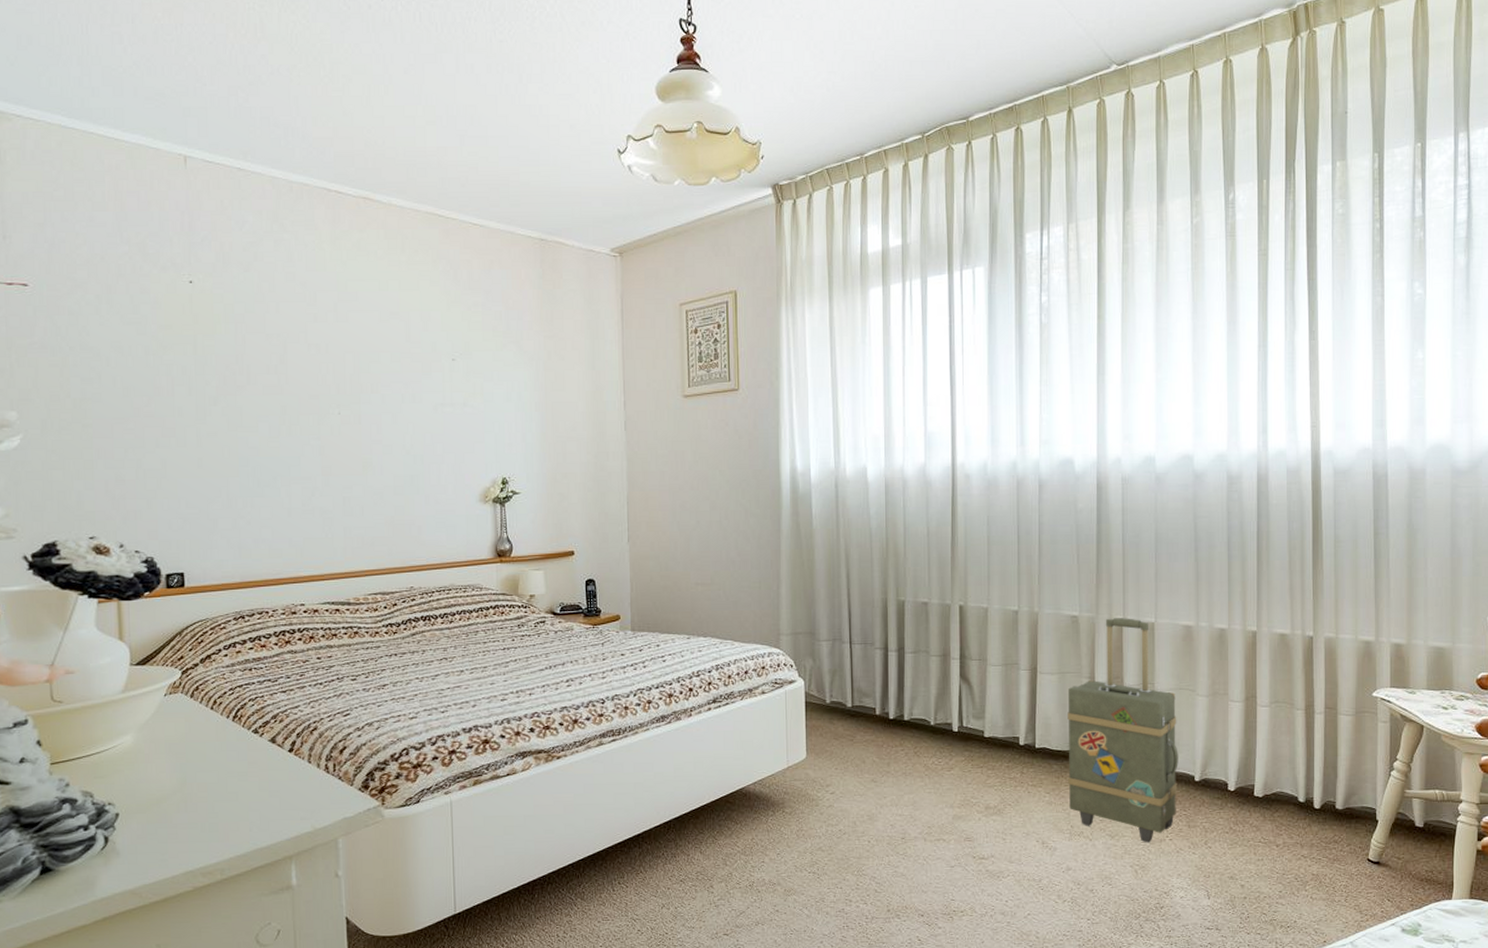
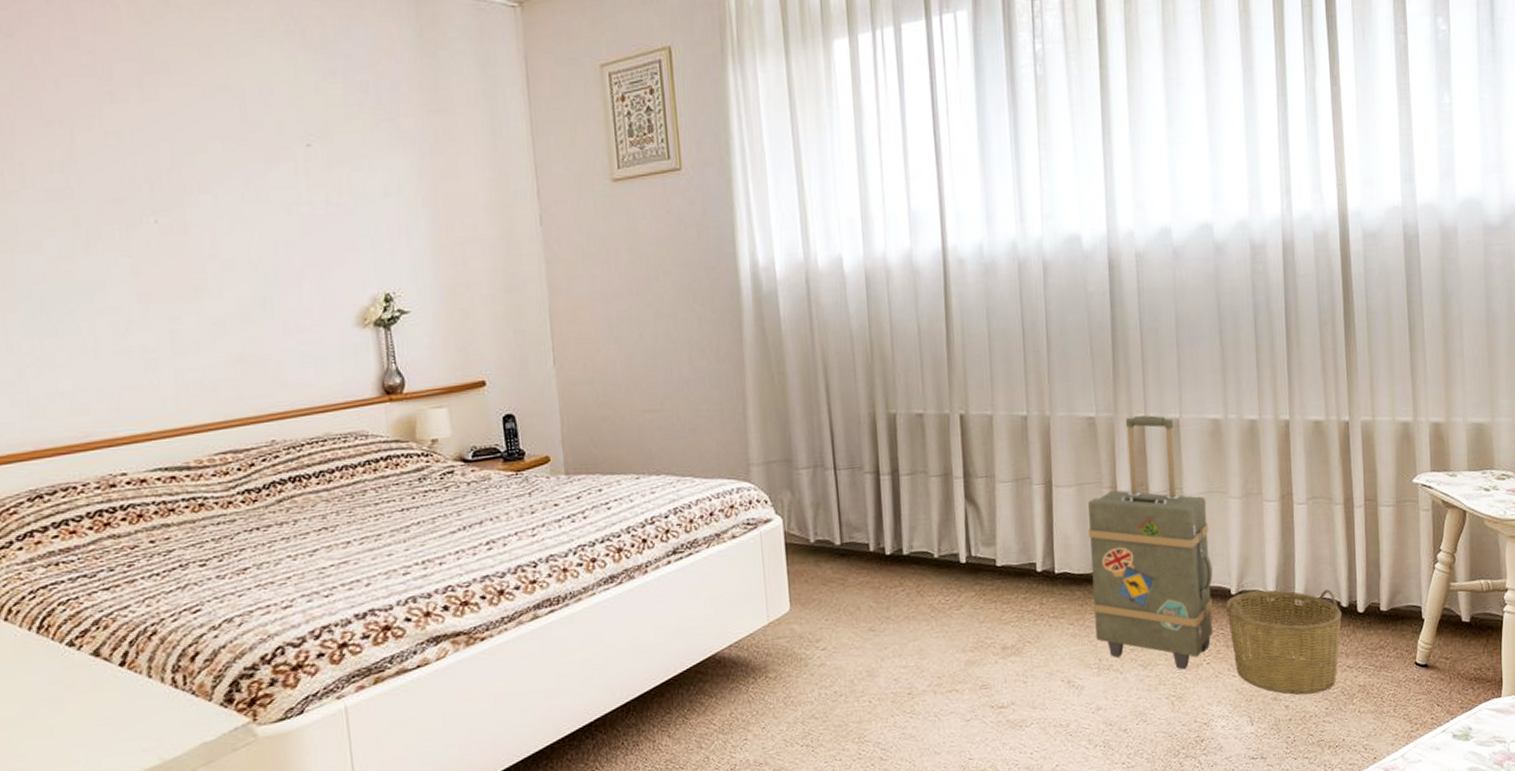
basket: none [1190,780,1298,877] -> present [1226,589,1342,695]

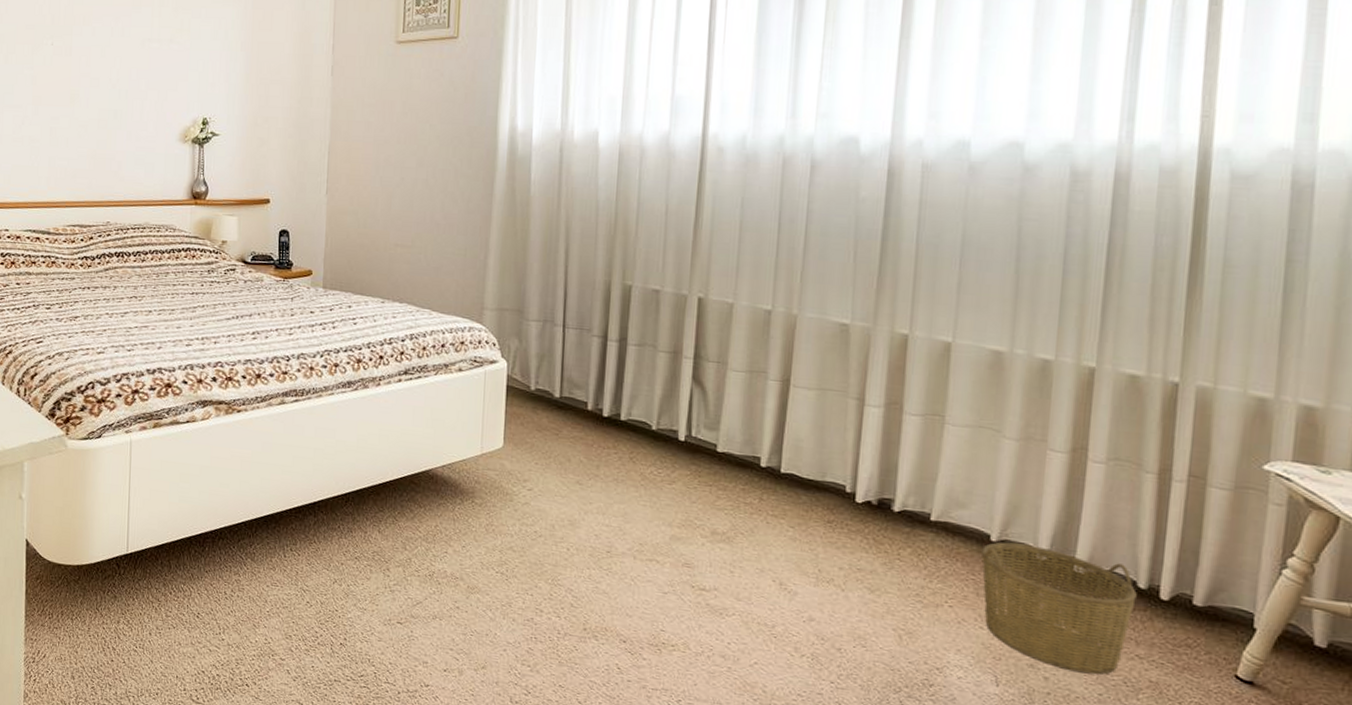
suitcase: present [1088,415,1213,670] -> none [818,331,973,606]

